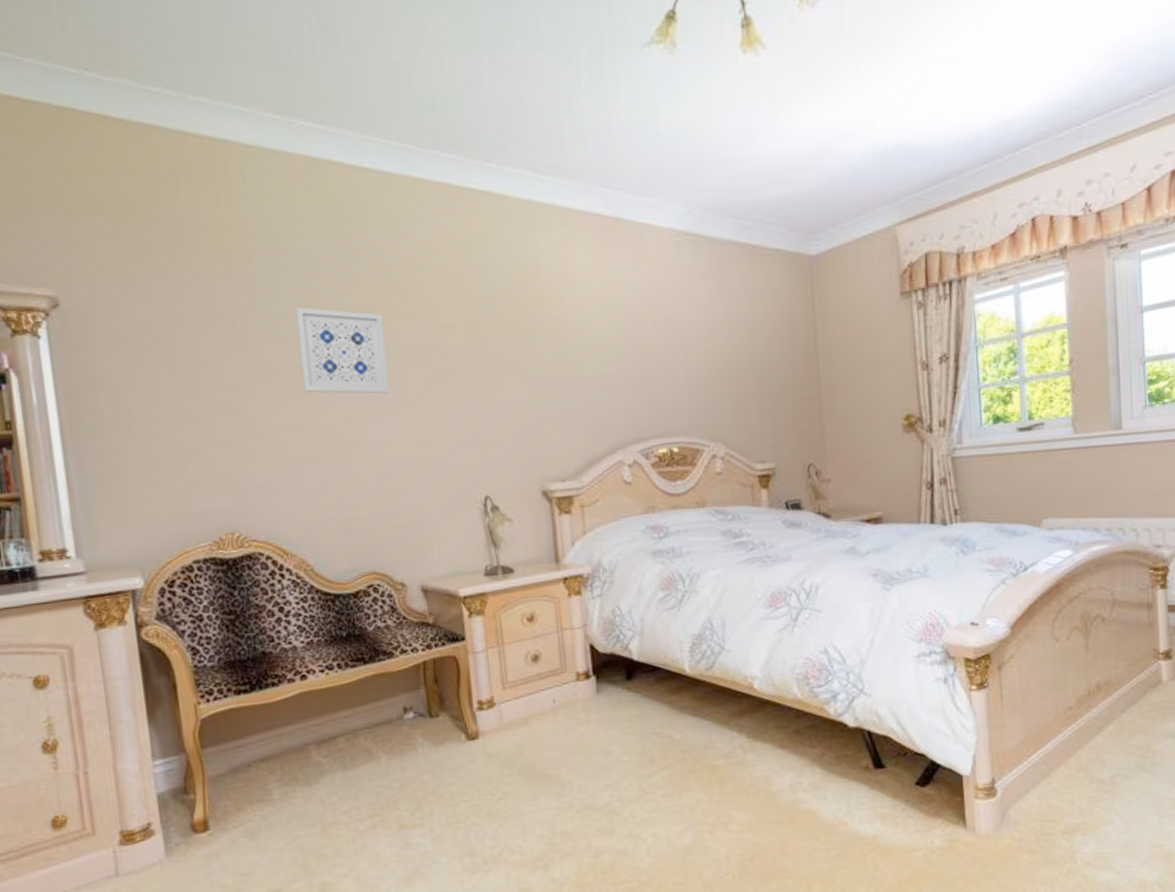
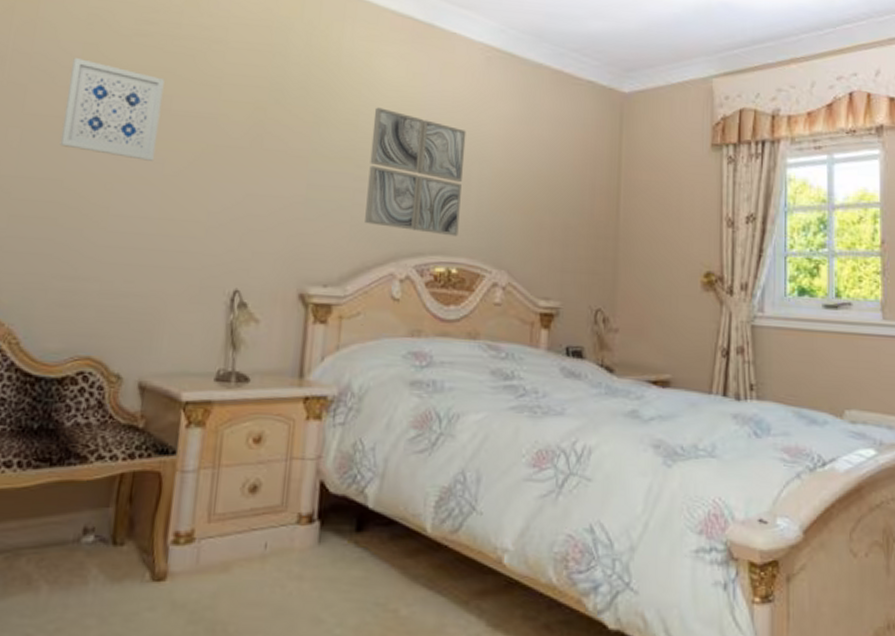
wall art: none [579,308,674,420] -> present [365,107,466,237]

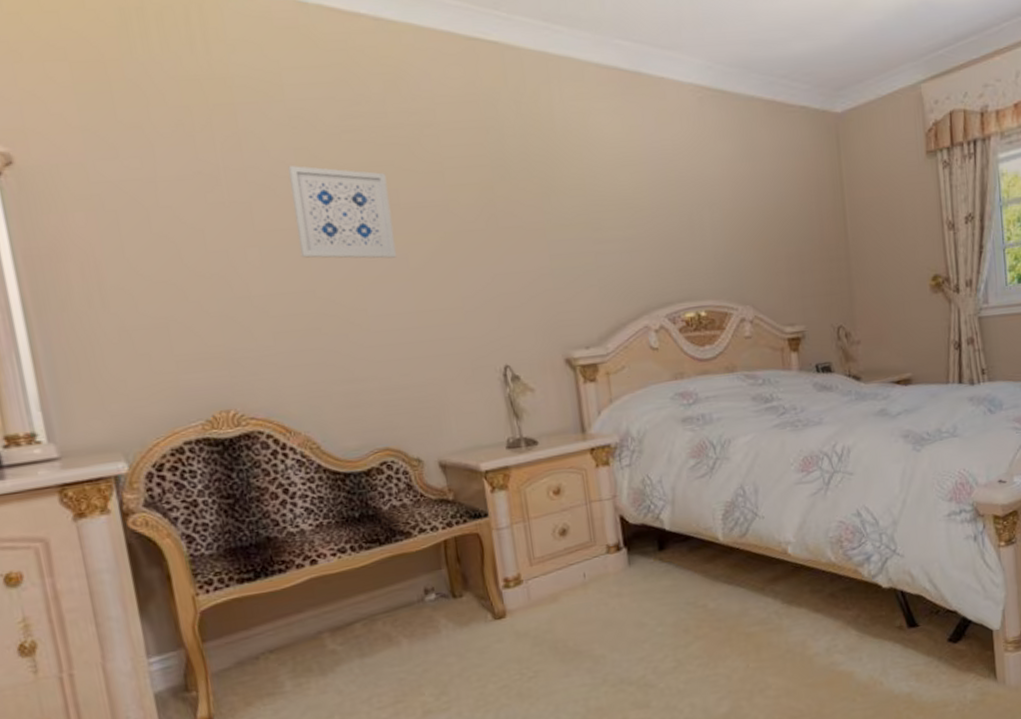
wall art: present [365,107,466,237] -> none [598,167,701,284]

